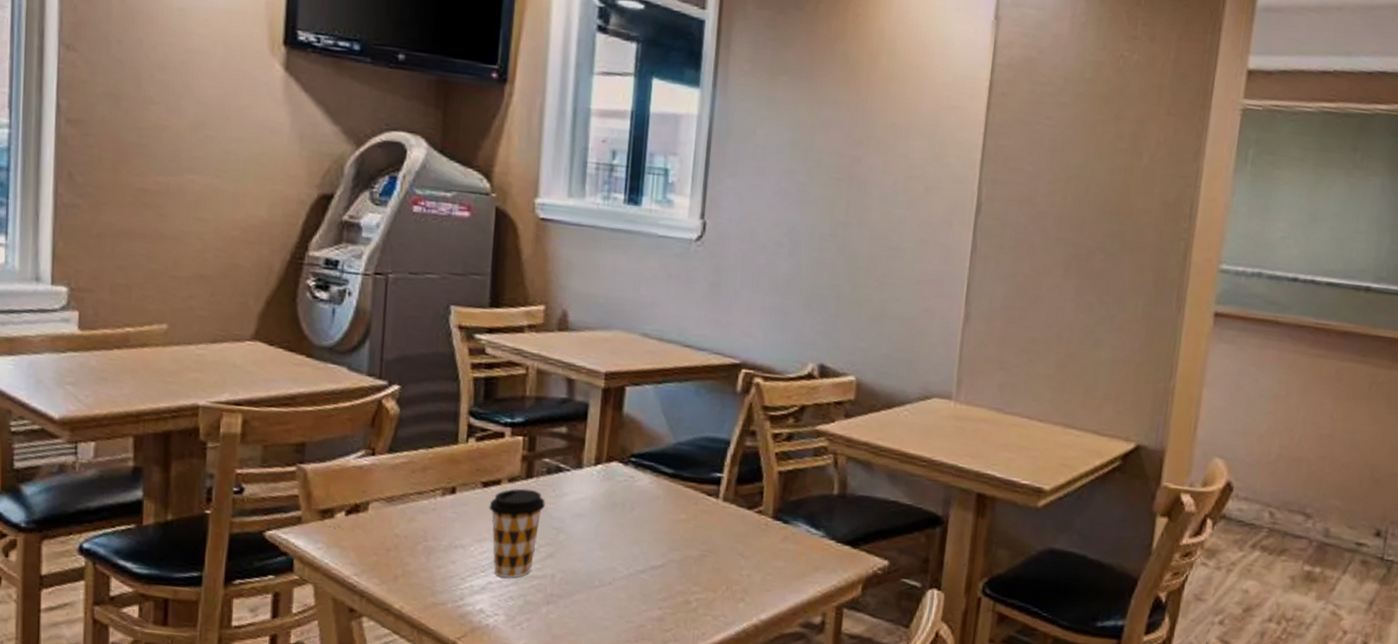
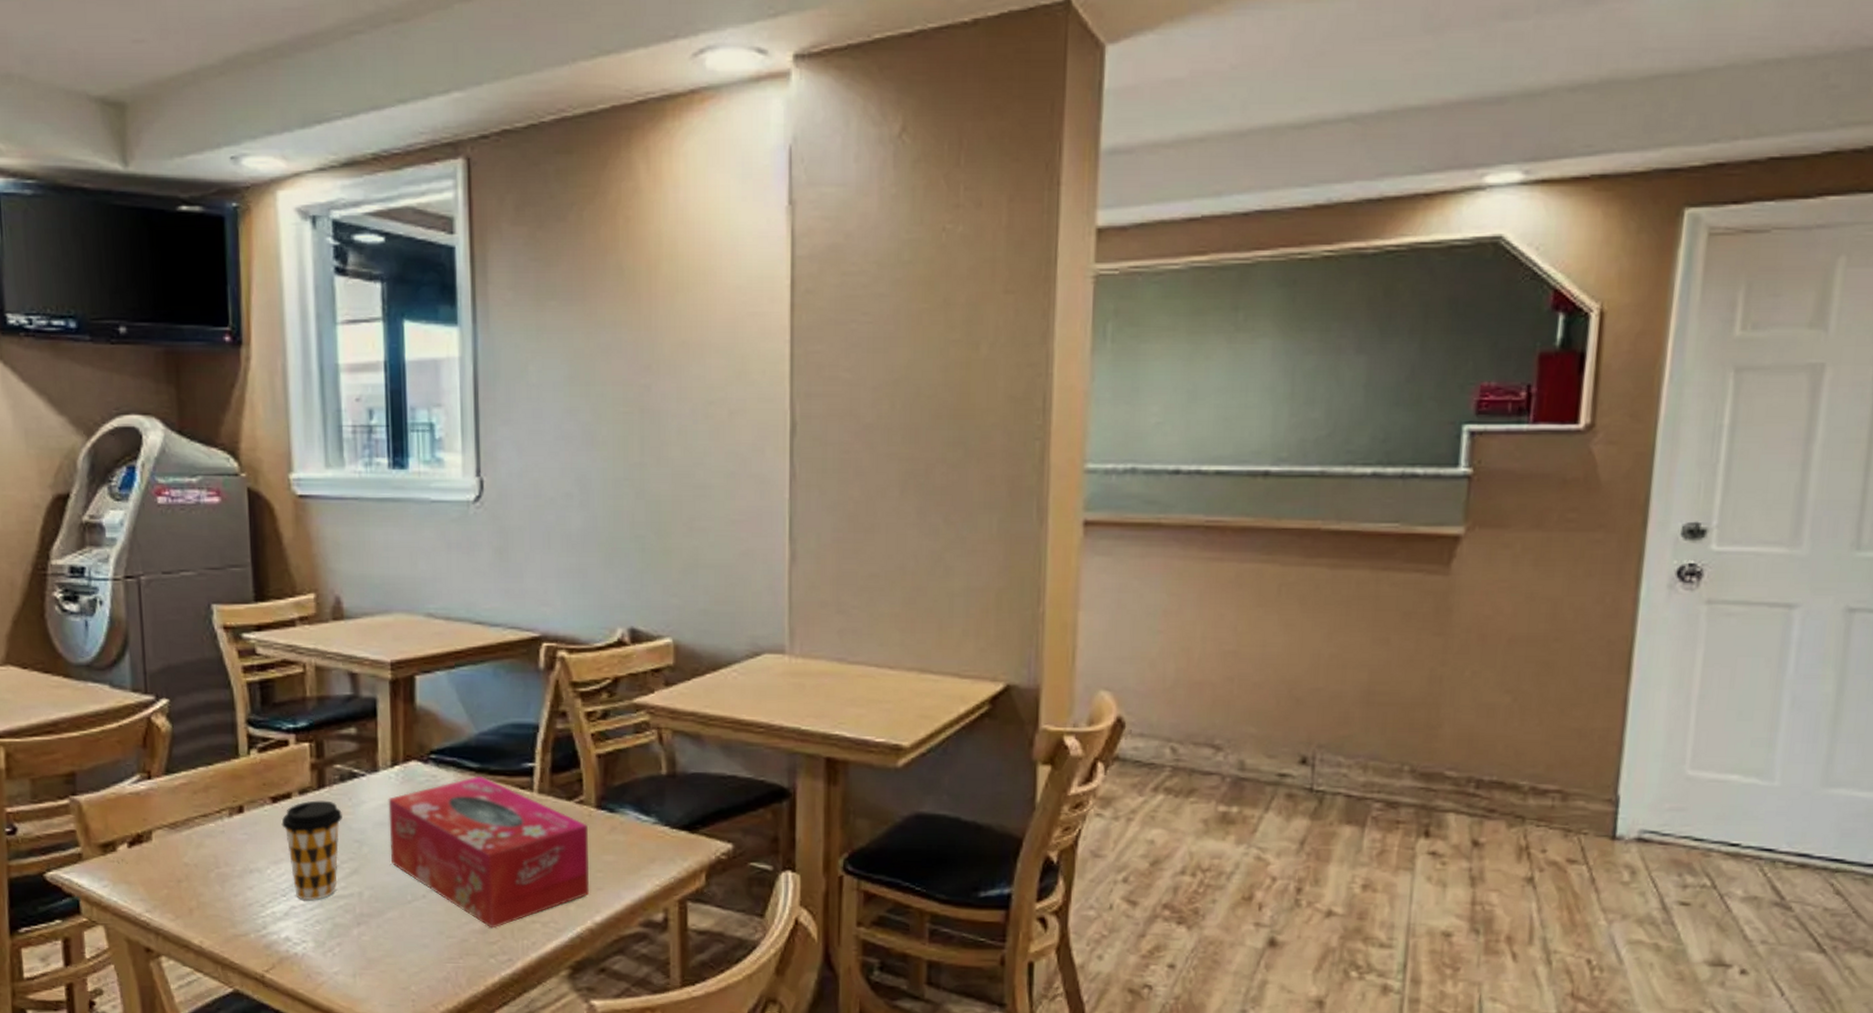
tissue box: none [584,480,763,618] -> present [388,775,589,929]

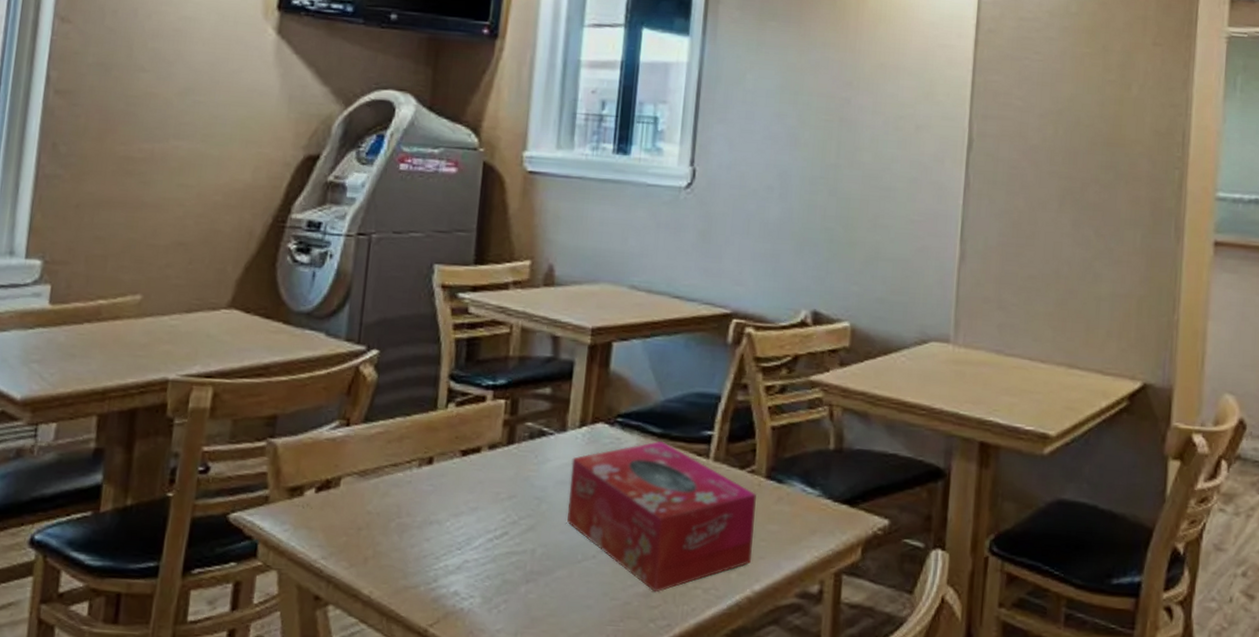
coffee cup: present [281,800,342,901] -> none [467,456,527,556]

